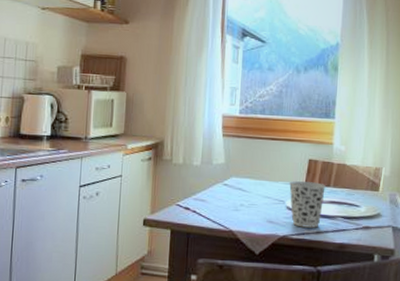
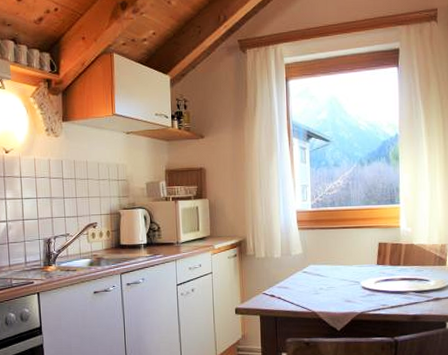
cup: present [288,181,326,228] -> none [362,263,396,304]

